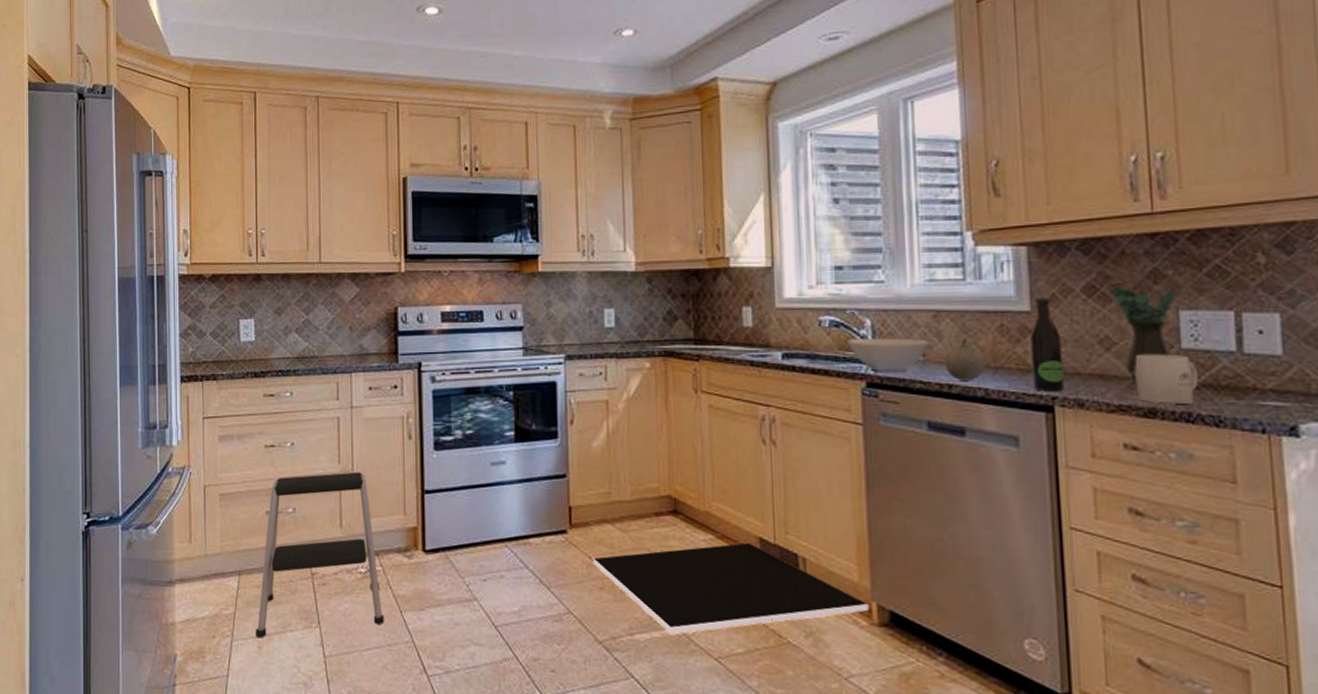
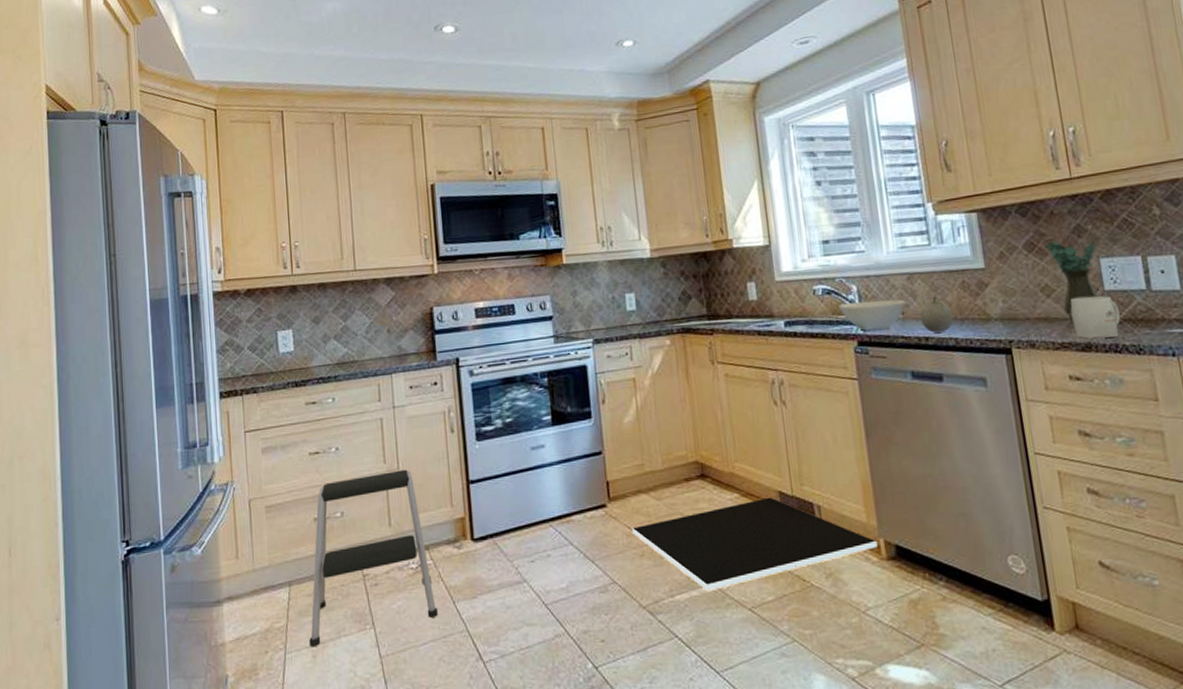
bottle: present [1030,297,1065,392] -> none [986,255,1019,337]

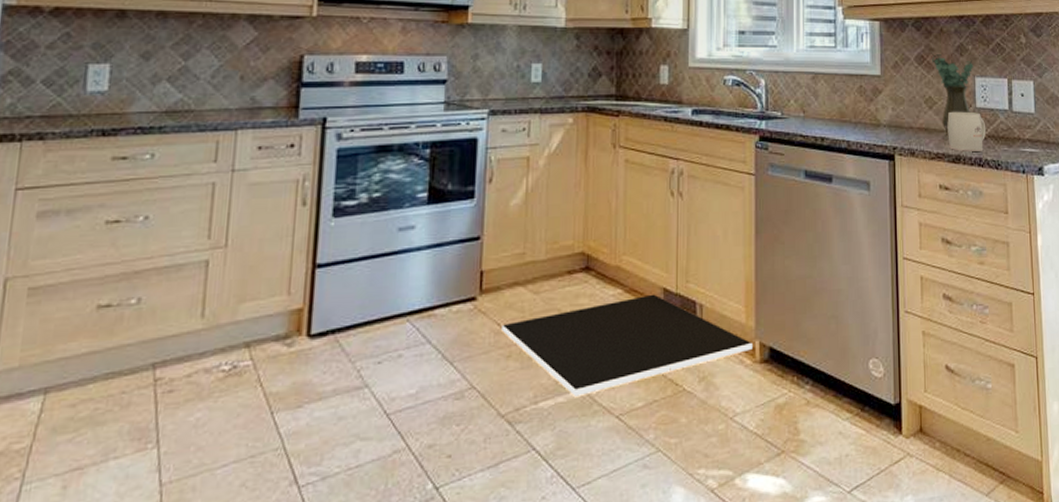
step stool: present [309,469,438,646] -> none [60,247,249,474]
bowl: present [837,299,907,331] -> none [745,96,809,127]
fruit: present [919,292,954,333] -> none [819,94,848,134]

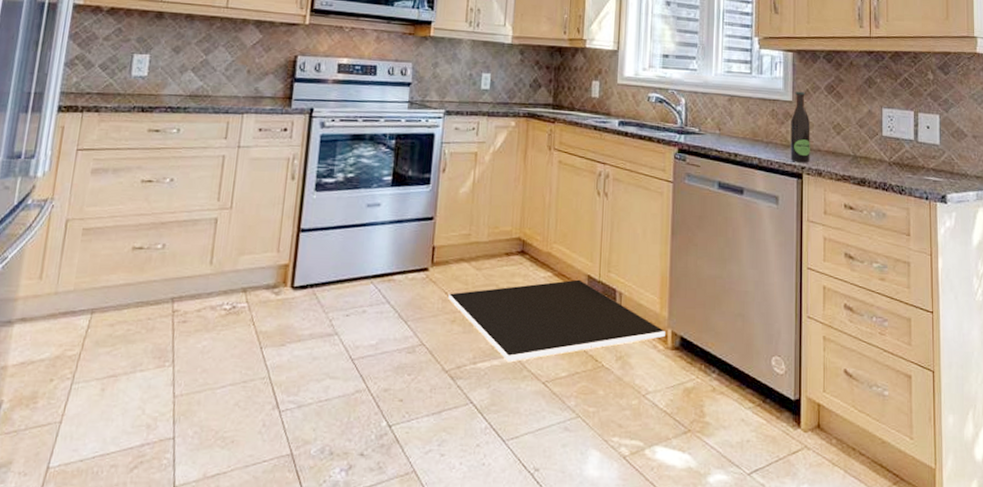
bottle: none [880,64,902,143] -> present [790,91,810,163]
vase: present [931,52,974,135] -> none [840,82,881,160]
mug: present [947,111,987,153] -> none [854,138,892,178]

